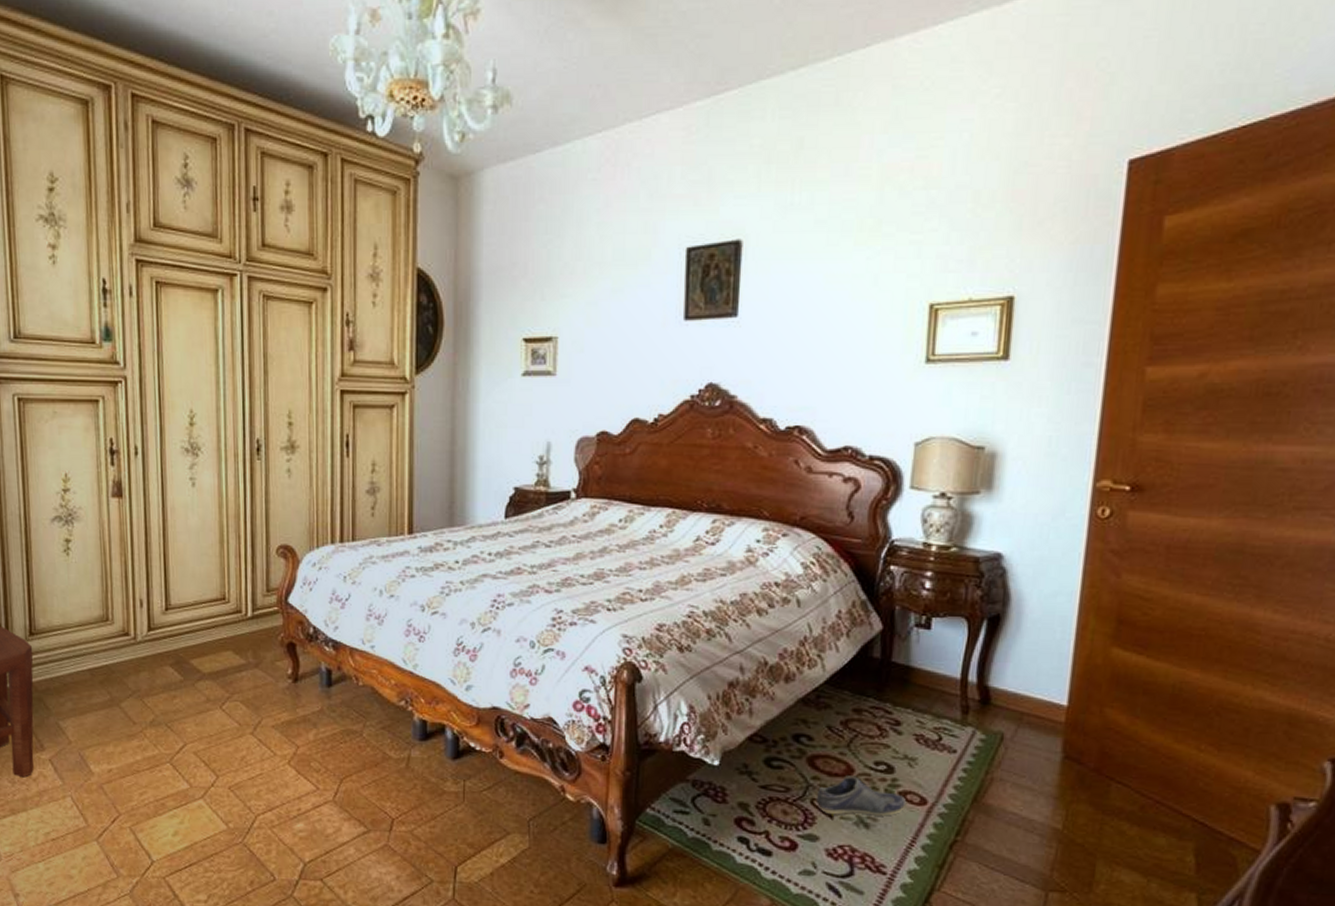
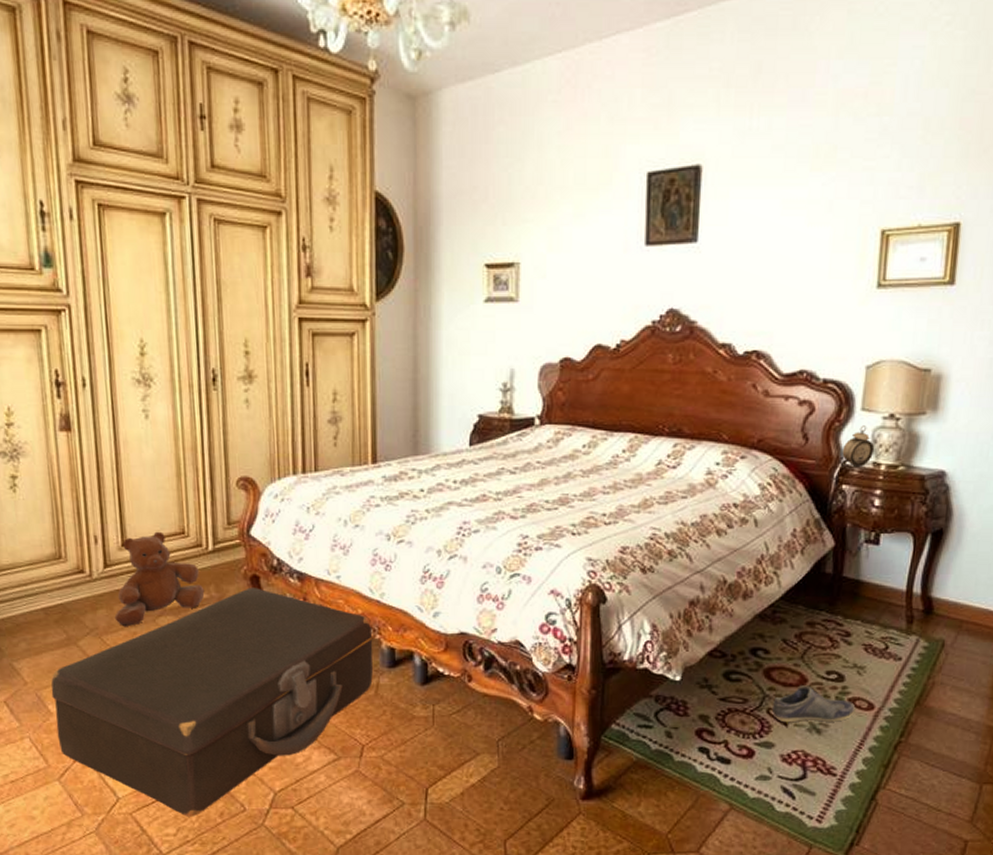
suitcase: none [93,655,405,884] -> present [51,588,373,817]
teddy bear: none [156,597,243,689] -> present [114,531,205,626]
alarm clock: none [890,504,925,548] -> present [842,425,875,468]

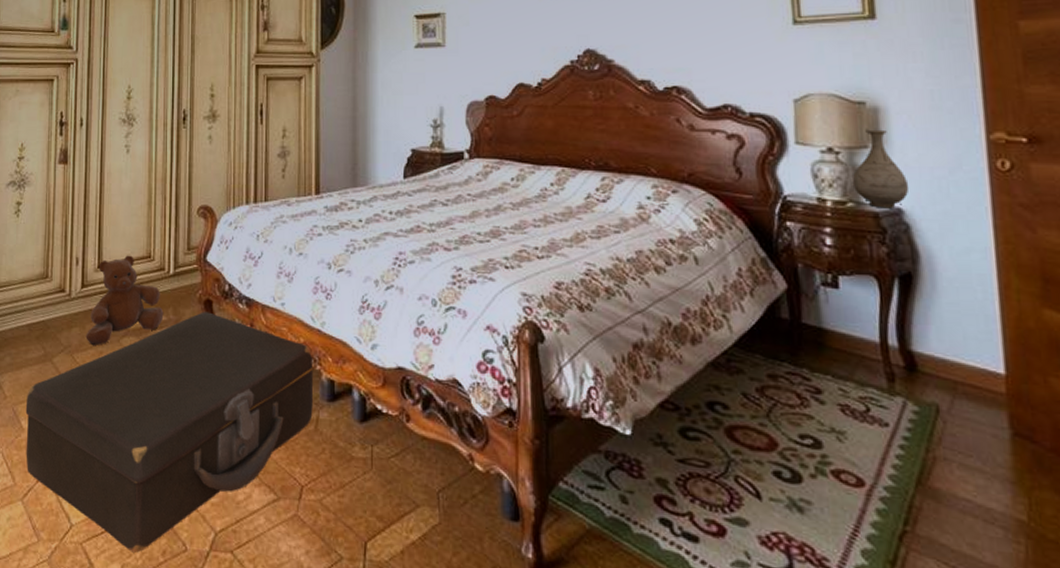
shoe: present [771,685,856,723] -> none [739,450,842,499]
alarm clock: present [842,425,875,468] -> none [780,159,817,204]
vase: none [907,396,955,471] -> present [853,129,910,208]

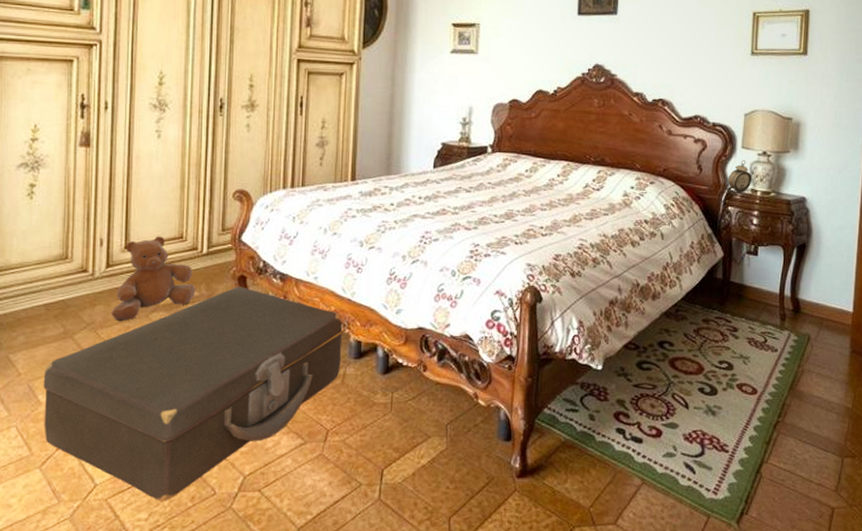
alarm clock: none [780,159,817,204] -> present [728,160,753,193]
vase: present [853,129,910,208] -> none [777,139,812,197]

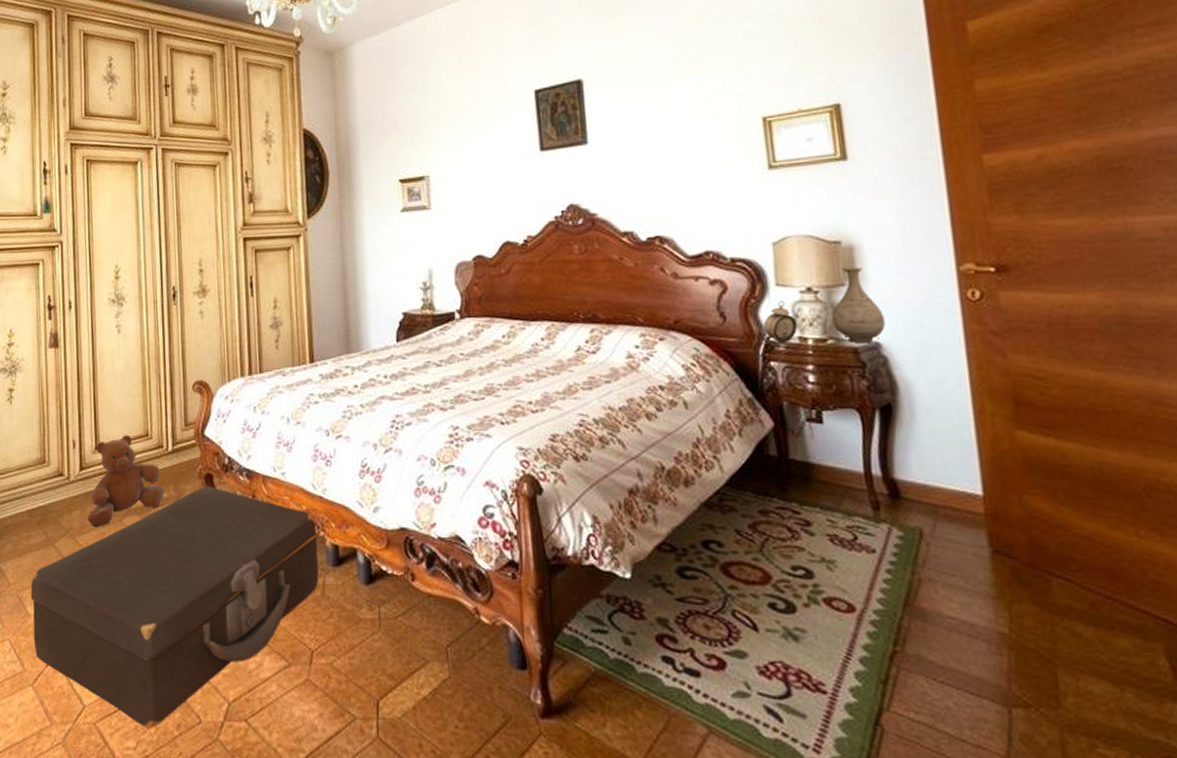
vase: none [777,139,812,197] -> present [832,267,886,344]

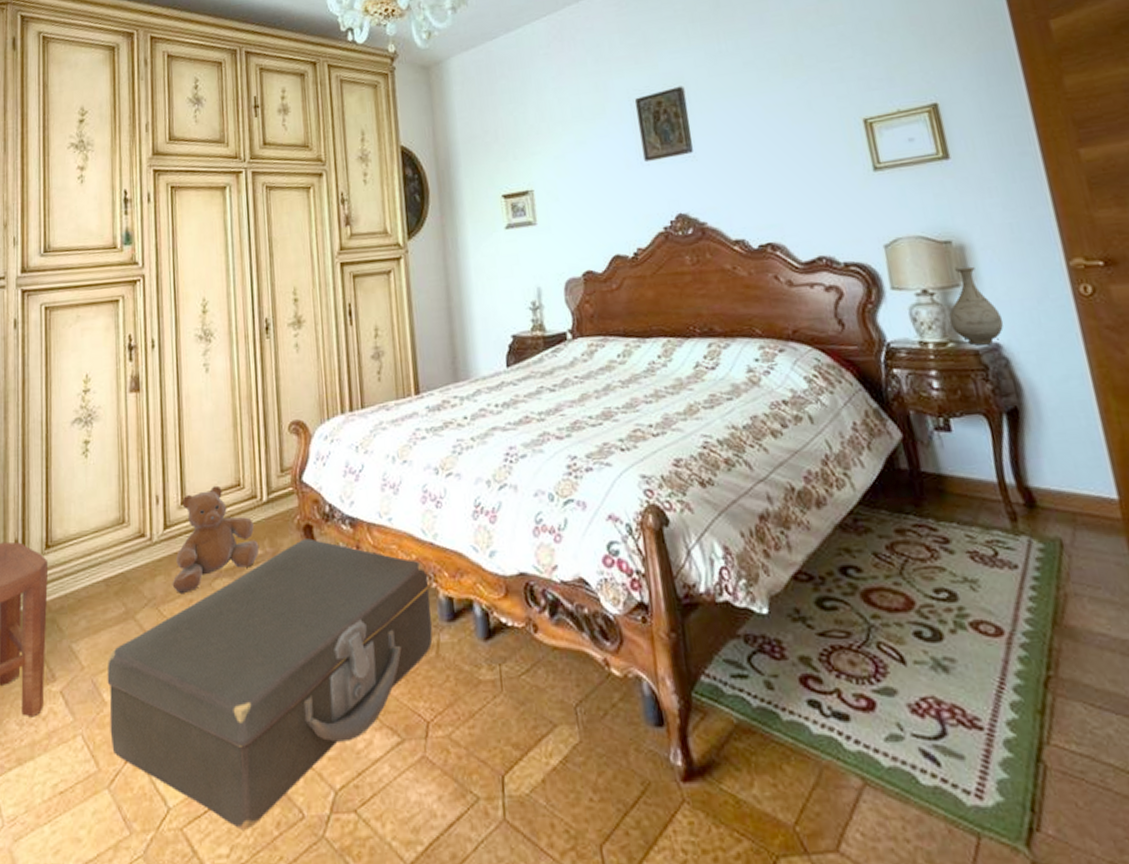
alarm clock: present [763,301,798,344] -> none [882,304,918,350]

